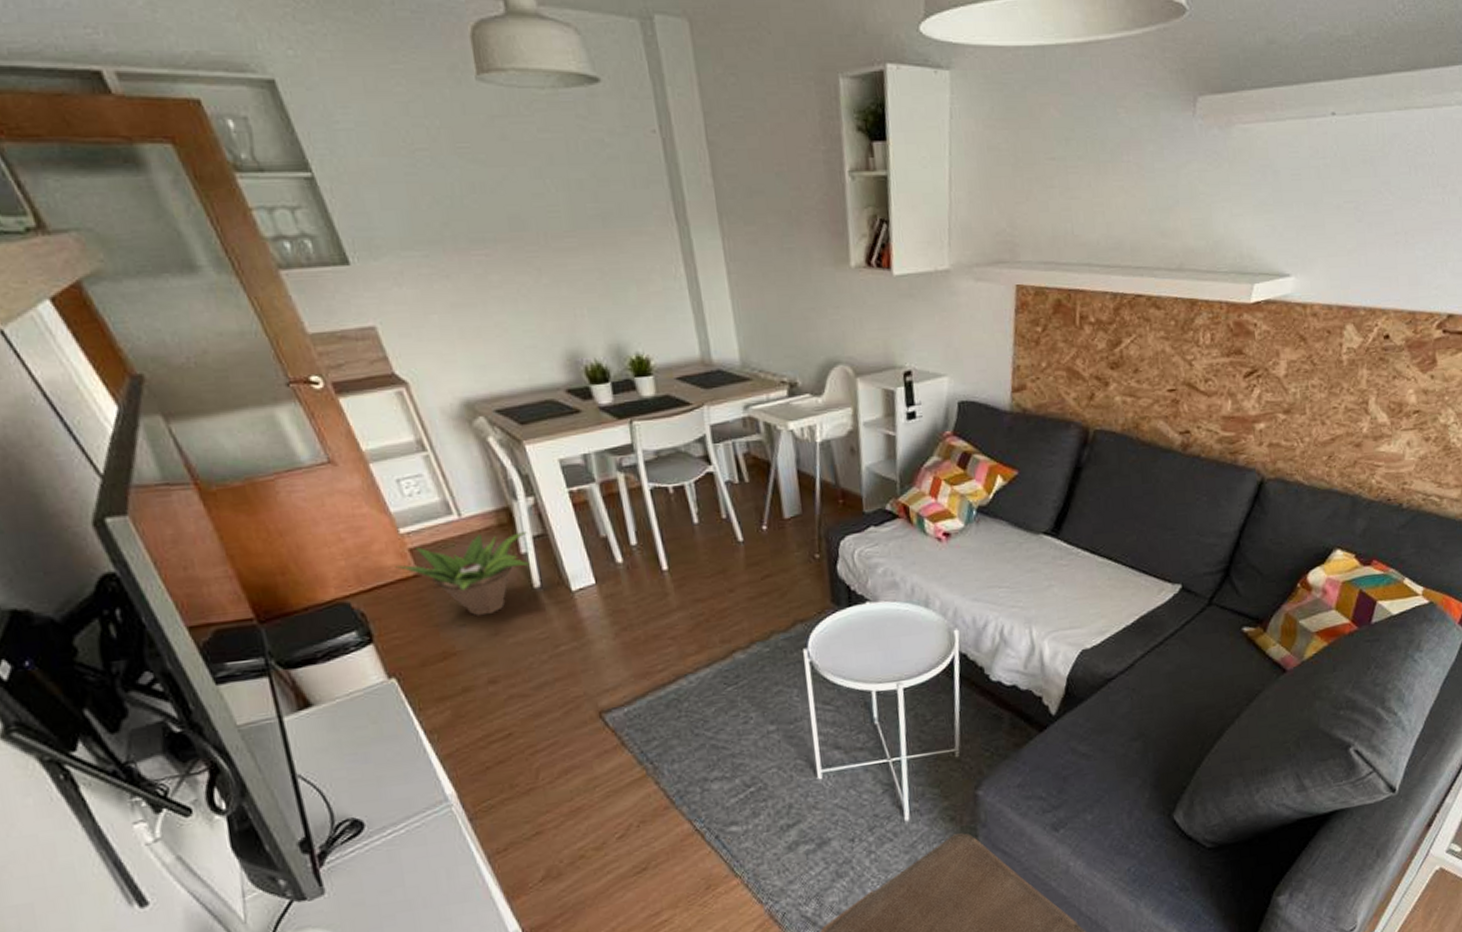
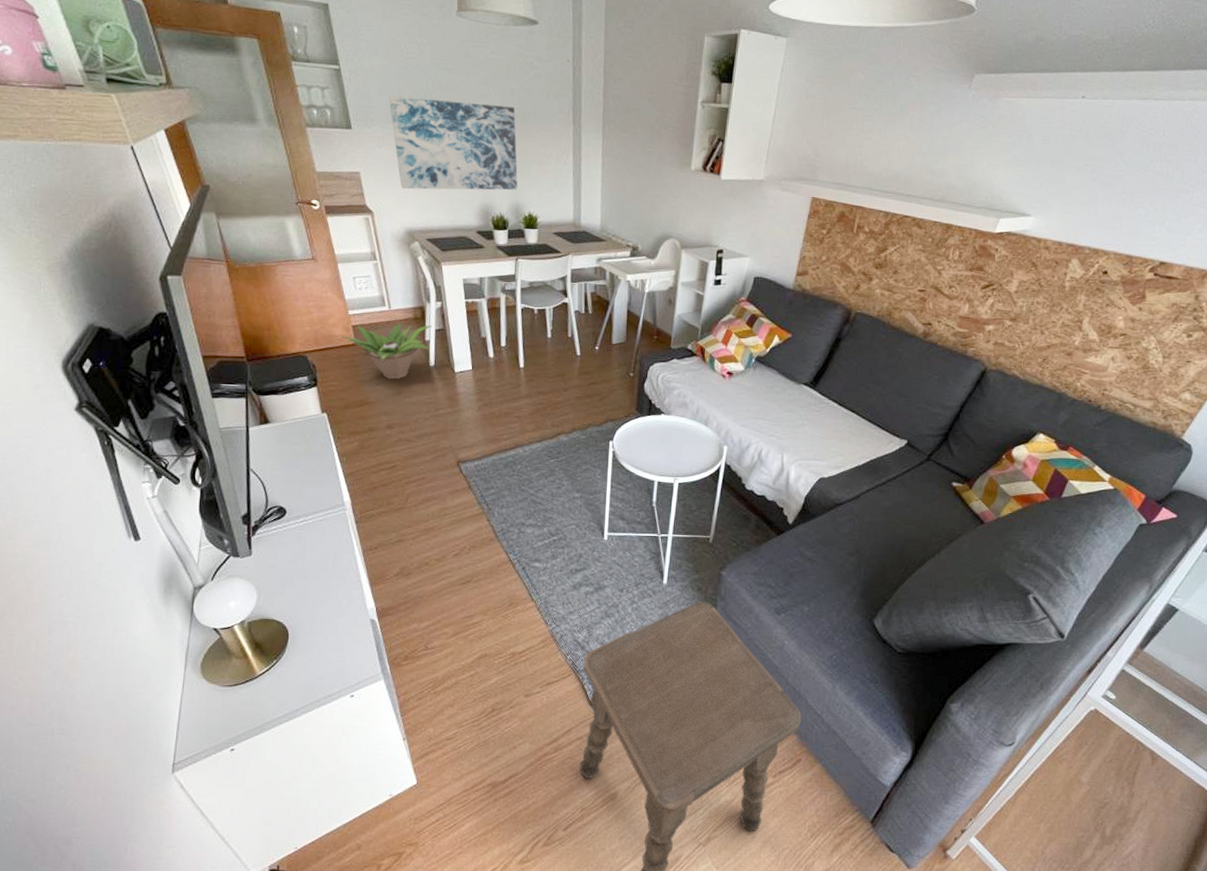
wall art: none [397,206,615,342] -> present [388,95,518,190]

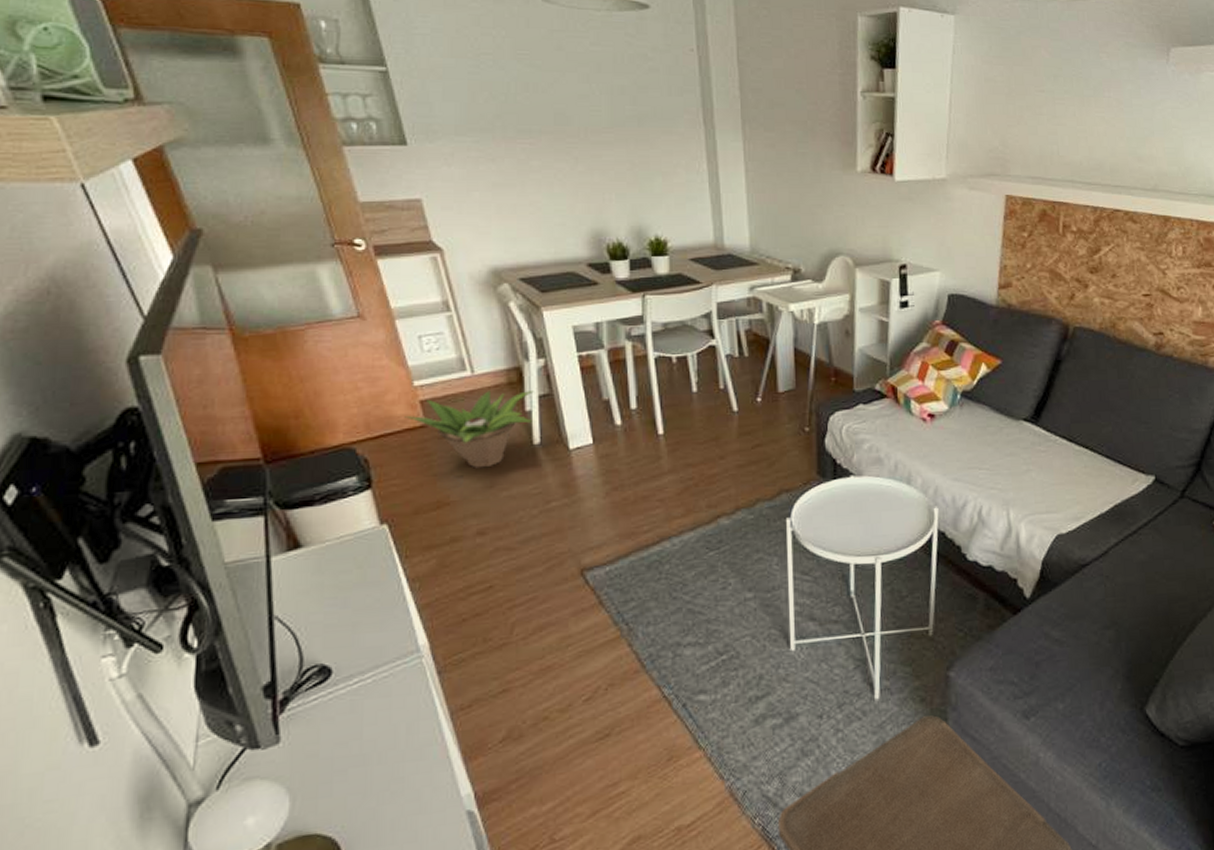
wall art: present [388,95,518,190] -> none [456,101,639,216]

